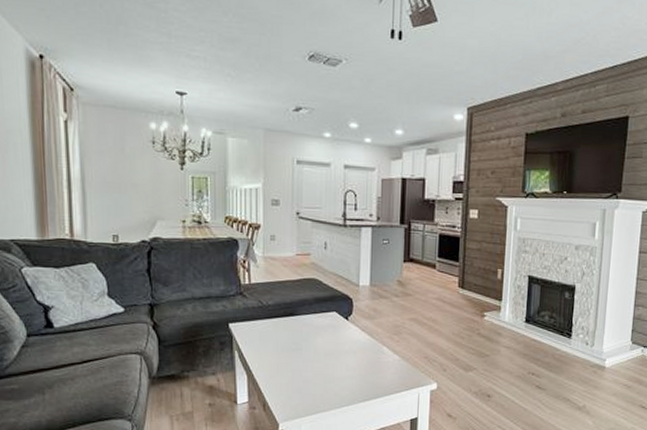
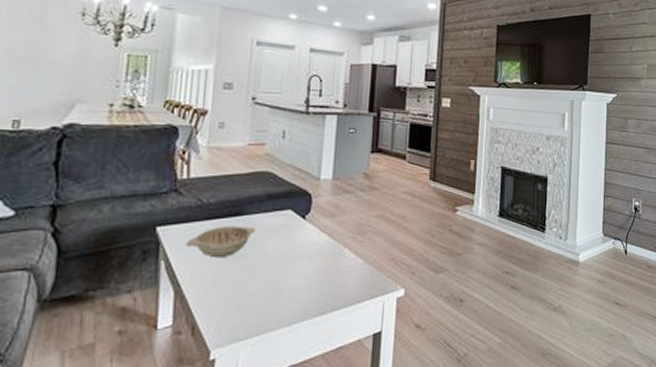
decorative bowl: none [252,324,307,351] -> present [185,226,255,258]

